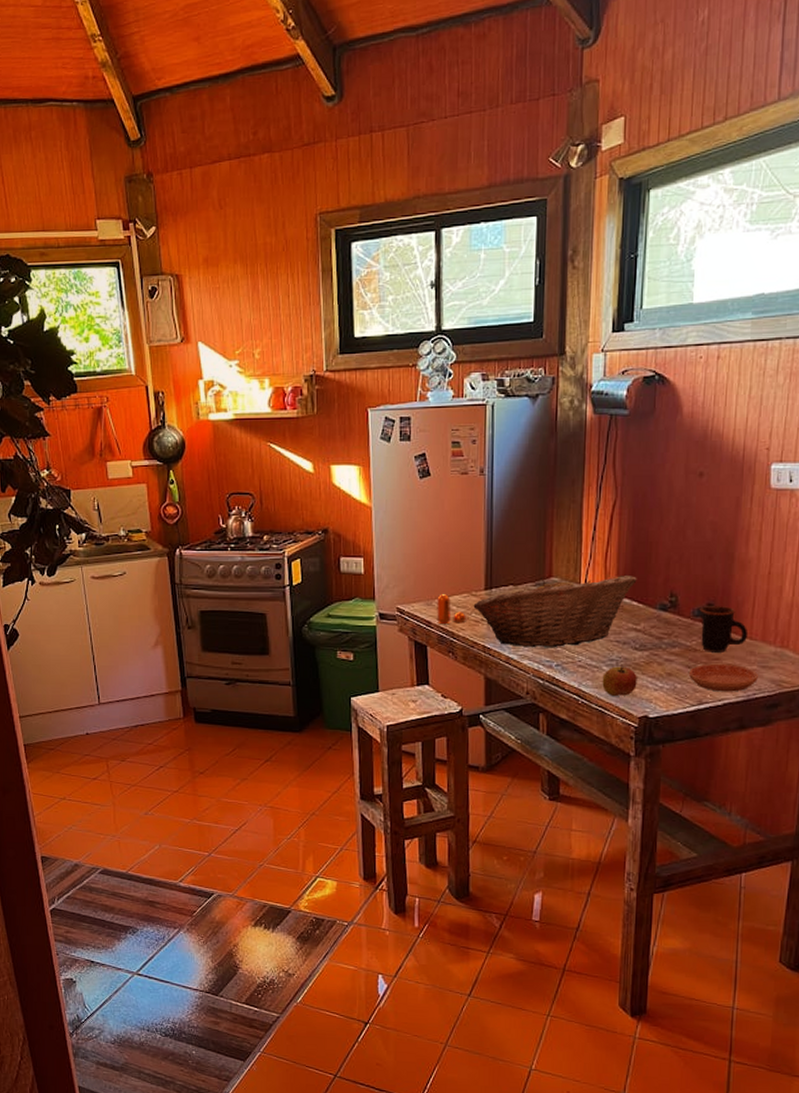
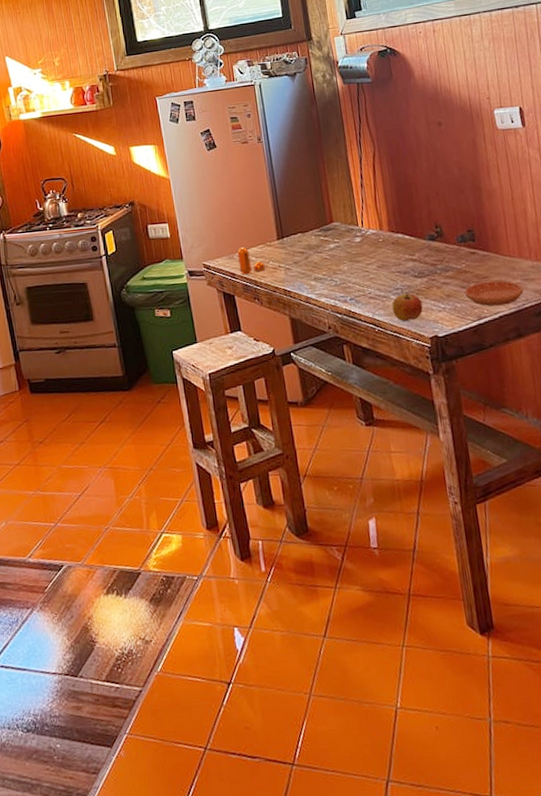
fruit basket: present [473,574,637,647] -> none [269,213,405,287]
mug: present [699,606,749,653] -> none [462,230,507,273]

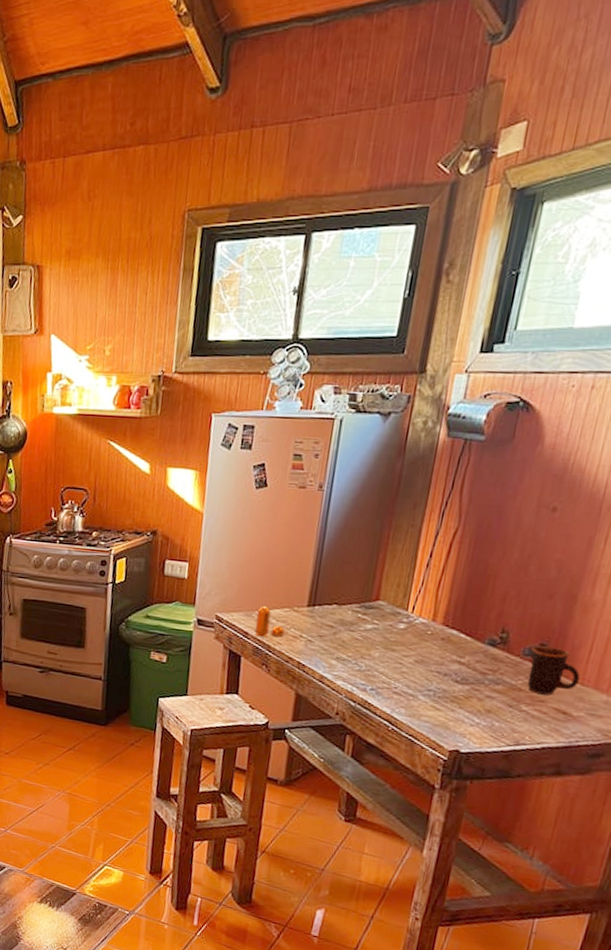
apple: present [392,293,423,321] -> none [415,697,454,728]
mug: none [462,230,507,273] -> present [526,646,581,696]
saucer: present [465,280,524,306] -> none [509,705,584,737]

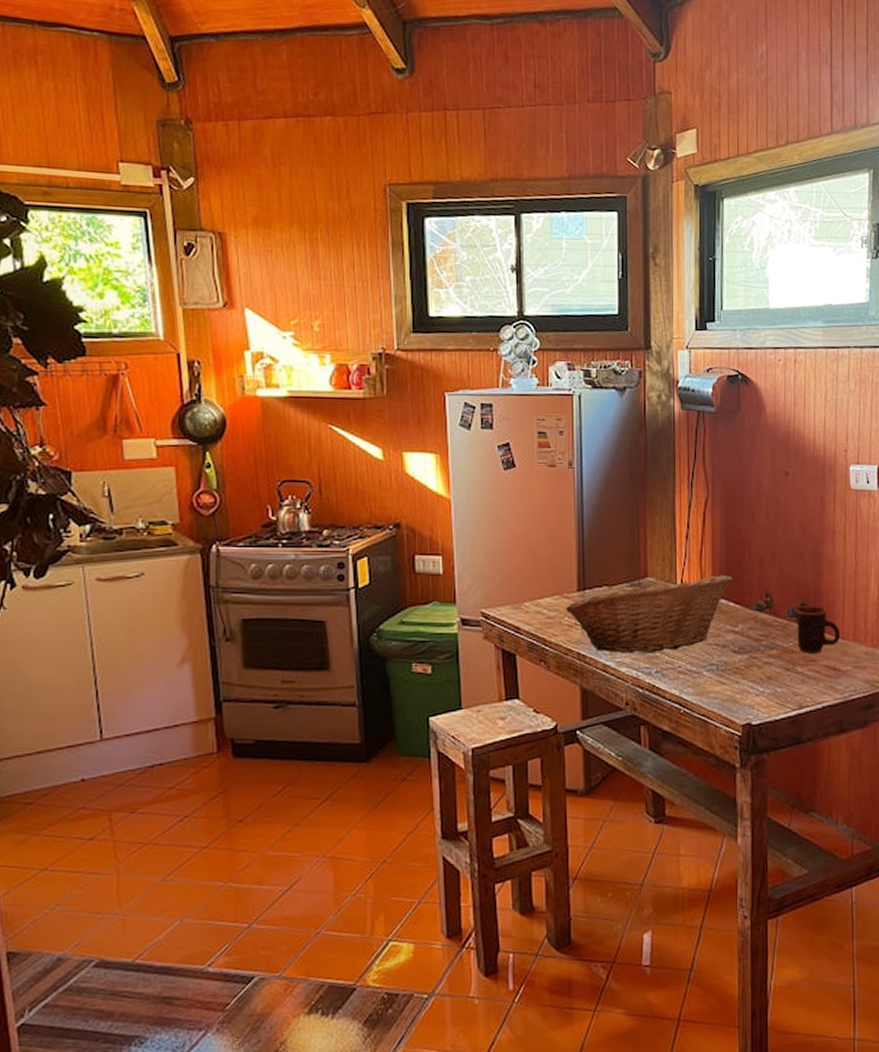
pepper shaker: present [254,606,285,637] -> none [526,596,558,630]
fruit basket: none [293,599,469,672] -> present [566,574,732,653]

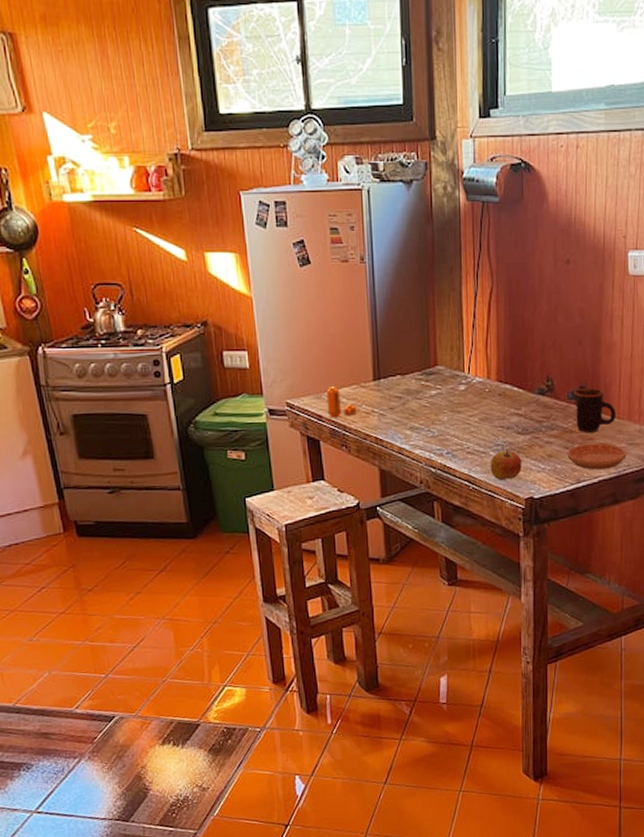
pepper shaker: none [526,596,558,630] -> present [326,387,357,418]
fruit basket: present [566,574,732,653] -> none [363,361,516,436]
apple: none [703,671,738,703] -> present [490,451,522,480]
saucer: none [788,665,853,695] -> present [568,443,626,470]

